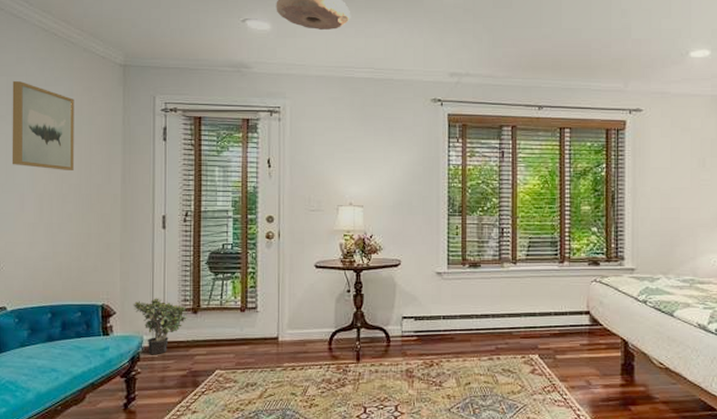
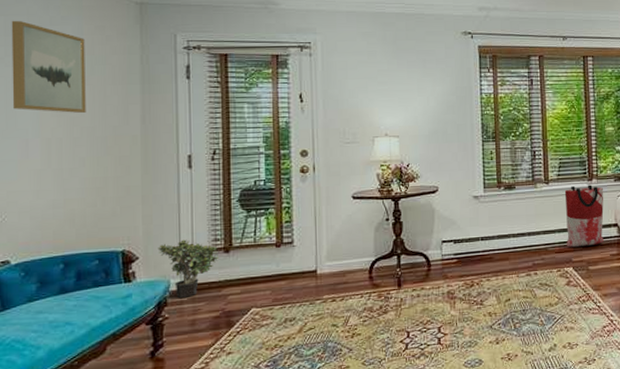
bag: none [532,267,576,334] -> present [564,184,604,248]

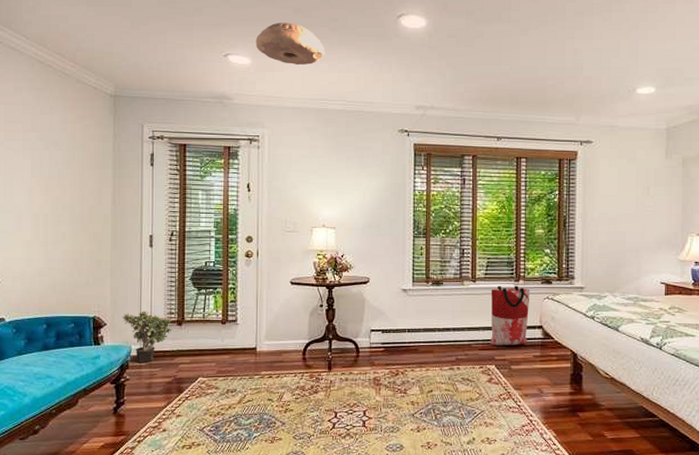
wall art: present [11,20,86,113] -> none [10,108,68,193]

